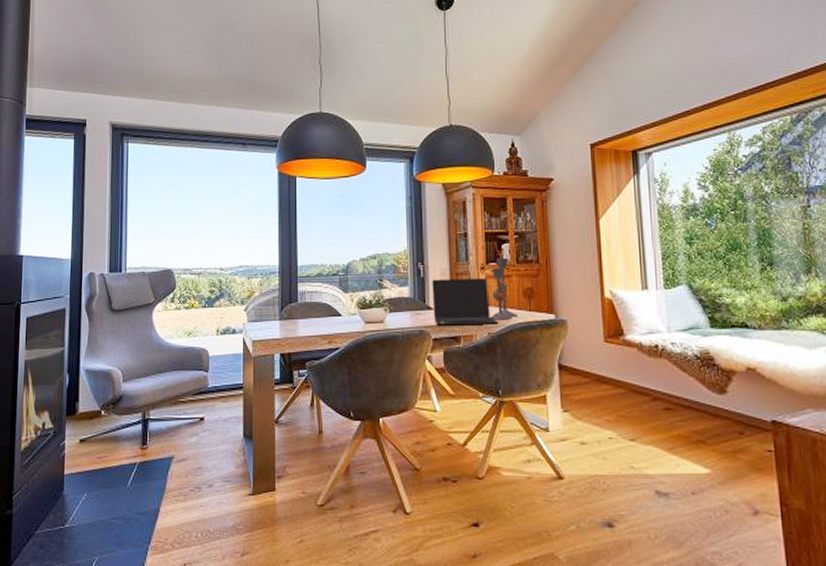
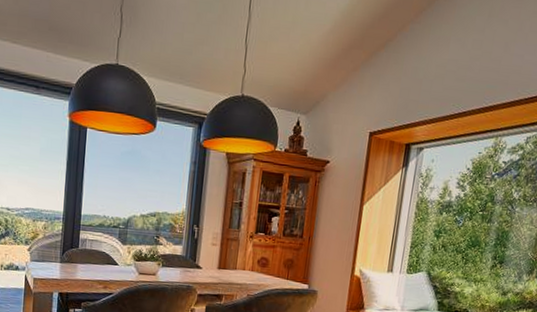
laptop: present [432,278,499,326] -> none [201,241,258,289]
candlestick: present [490,257,518,320] -> none [251,229,276,285]

